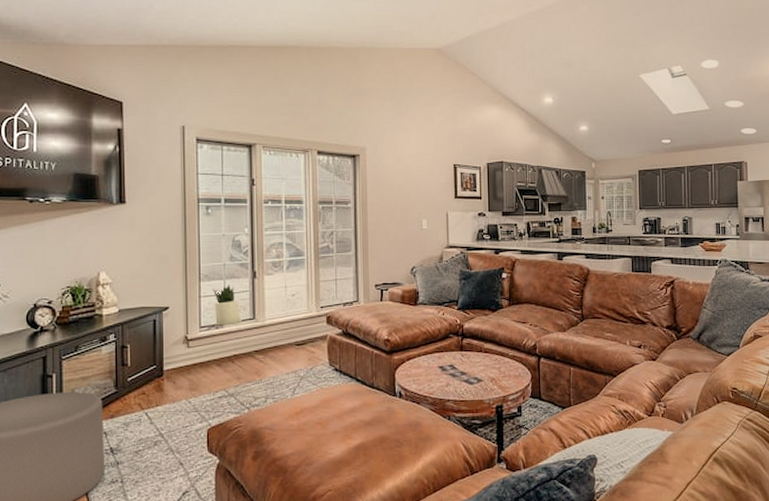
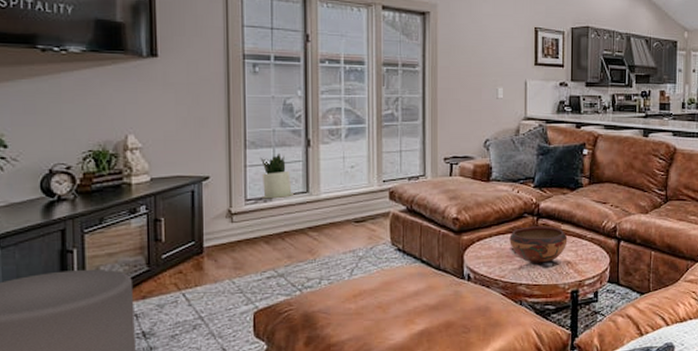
decorative bowl: none [437,345,491,380] -> present [509,226,568,263]

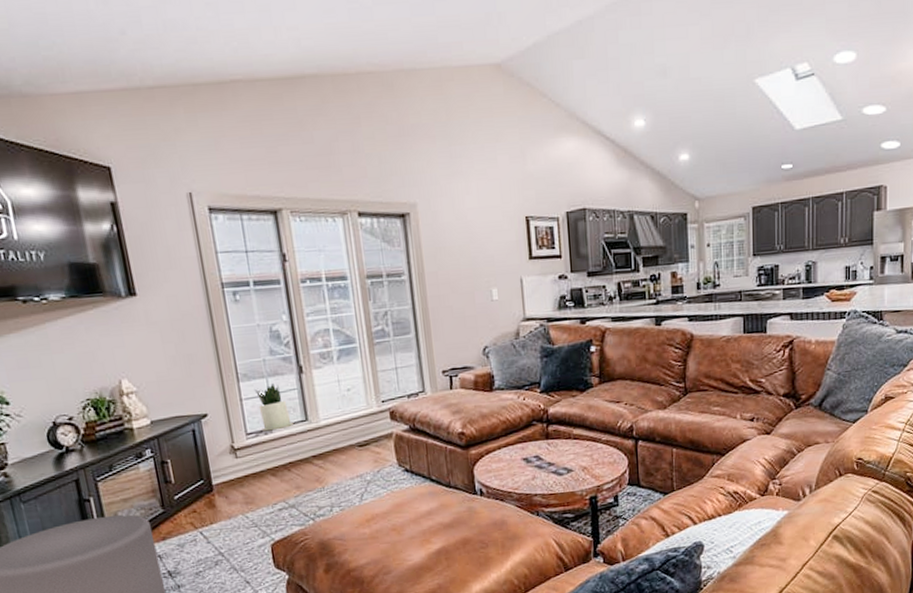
decorative bowl: present [509,226,568,263] -> none [519,432,582,472]

